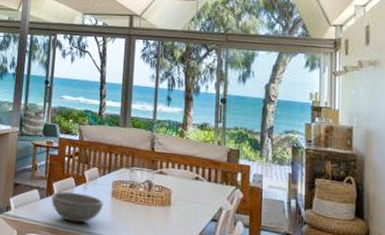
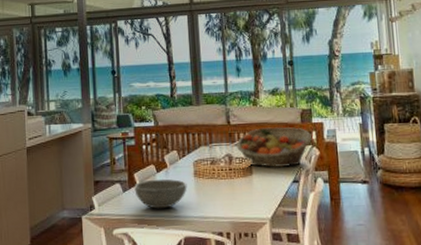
fruit basket: none [157,160,236,205] -> present [235,127,312,167]

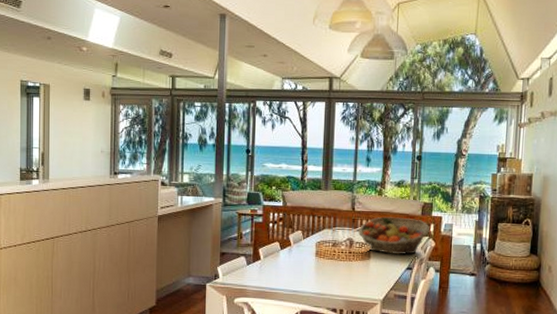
bowl: present [134,179,187,209] -> none [258,255,308,283]

